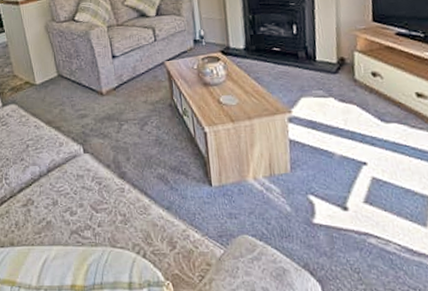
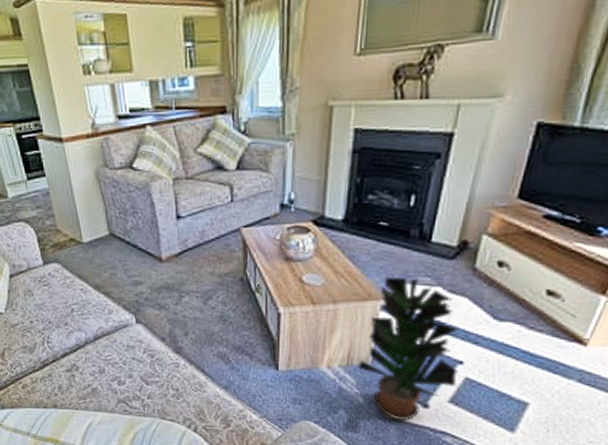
potted plant: none [279,92,367,226] -> present [358,276,458,421]

